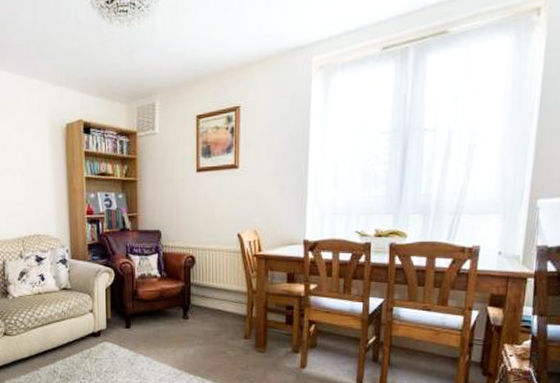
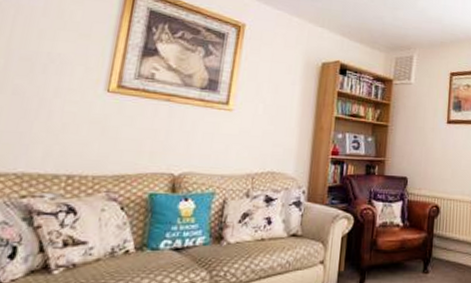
books: present [104,208,131,229] -> none [349,150,378,173]

